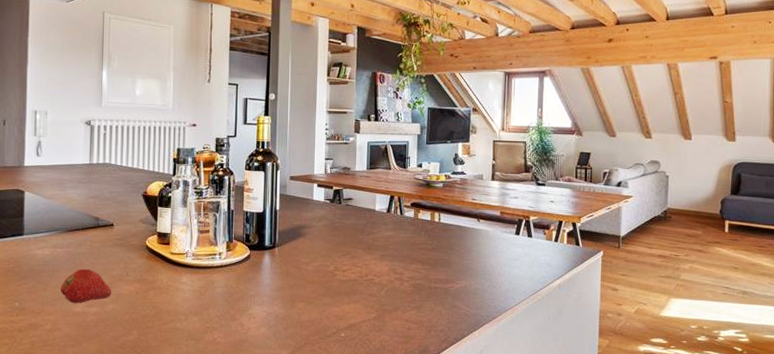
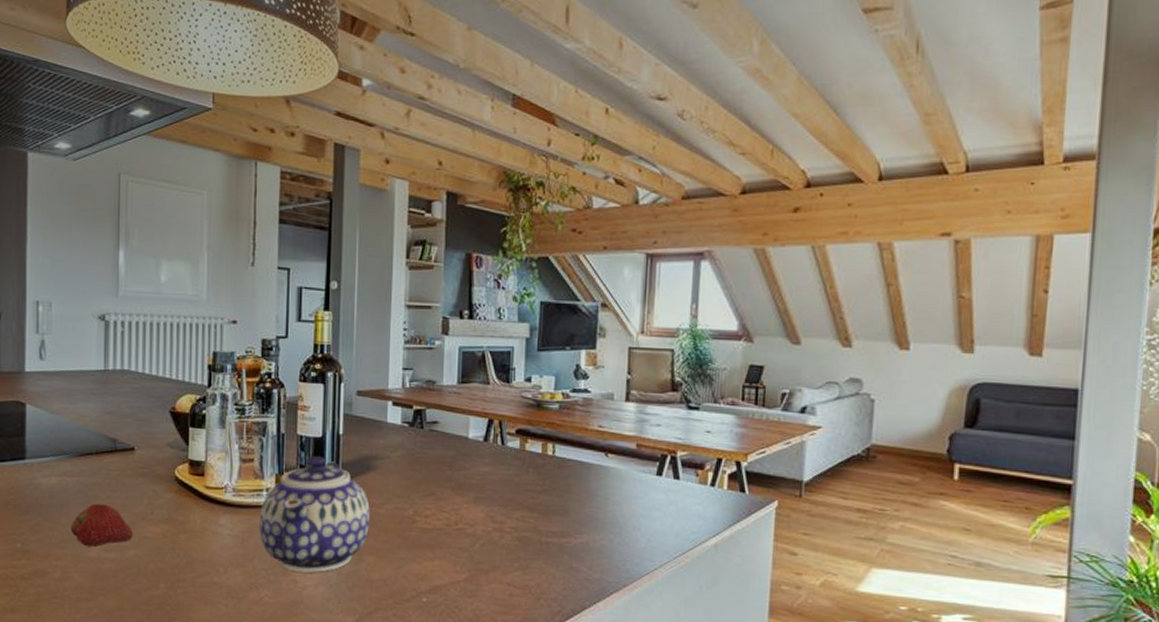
teapot: none [214,226,300,318] -> present [260,455,370,573]

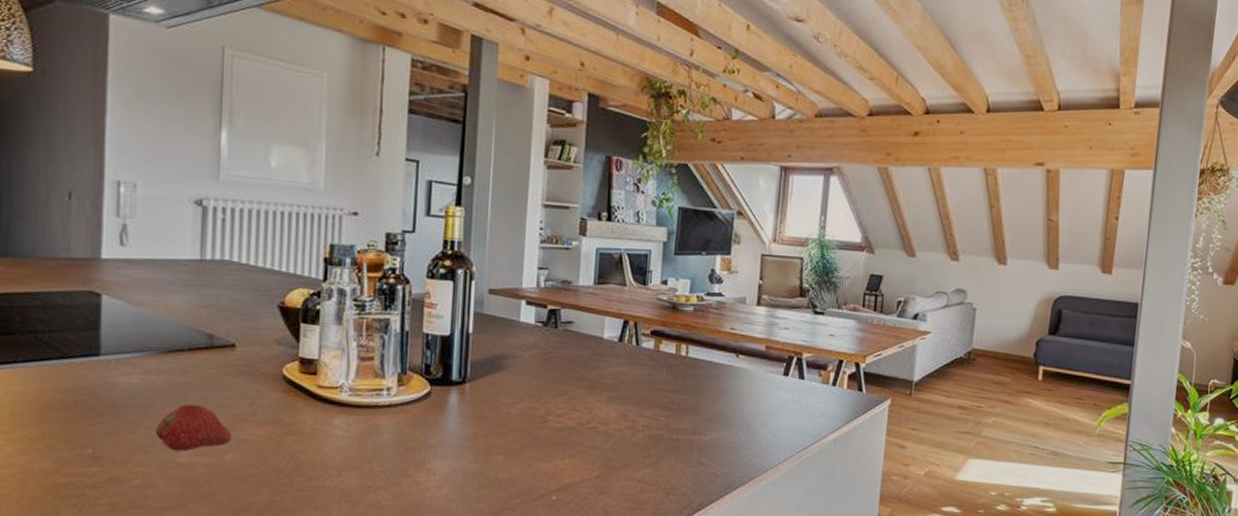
teapot: present [260,455,370,573] -> none [378,354,500,474]

